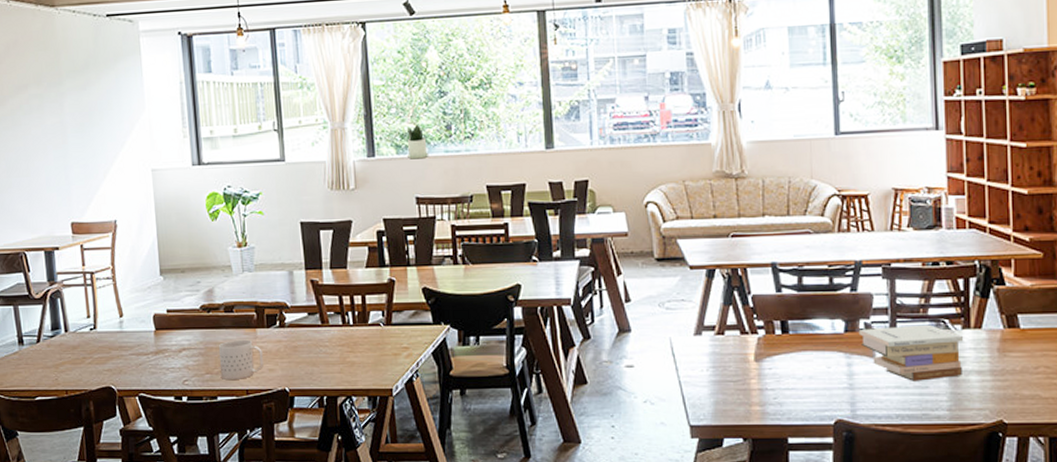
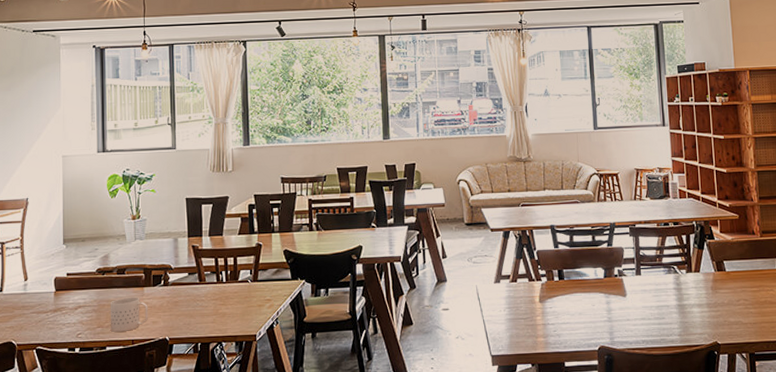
planter: present [407,125,429,159] -> none [276,121,293,148]
books: present [858,324,964,381] -> none [614,270,688,314]

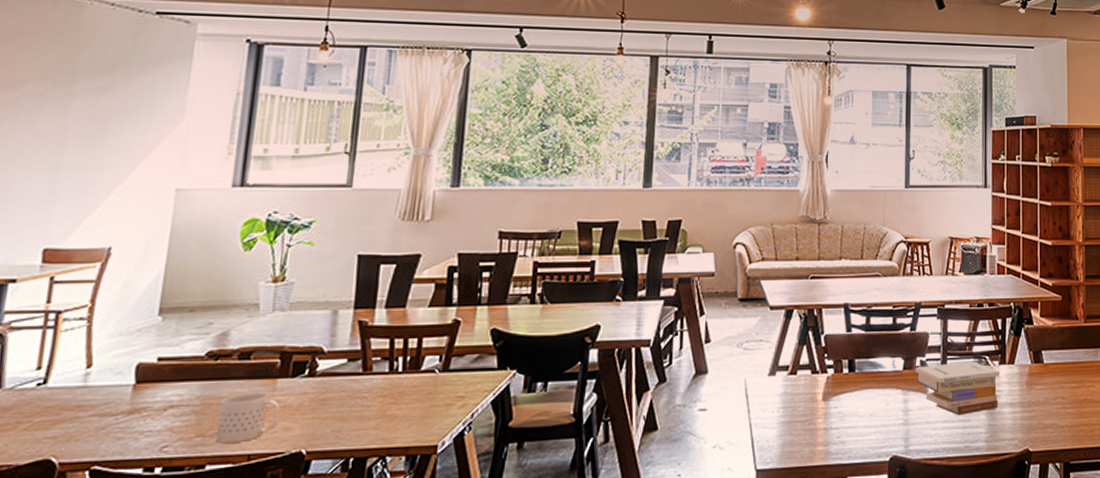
books: none [614,270,688,314] -> present [915,361,1000,415]

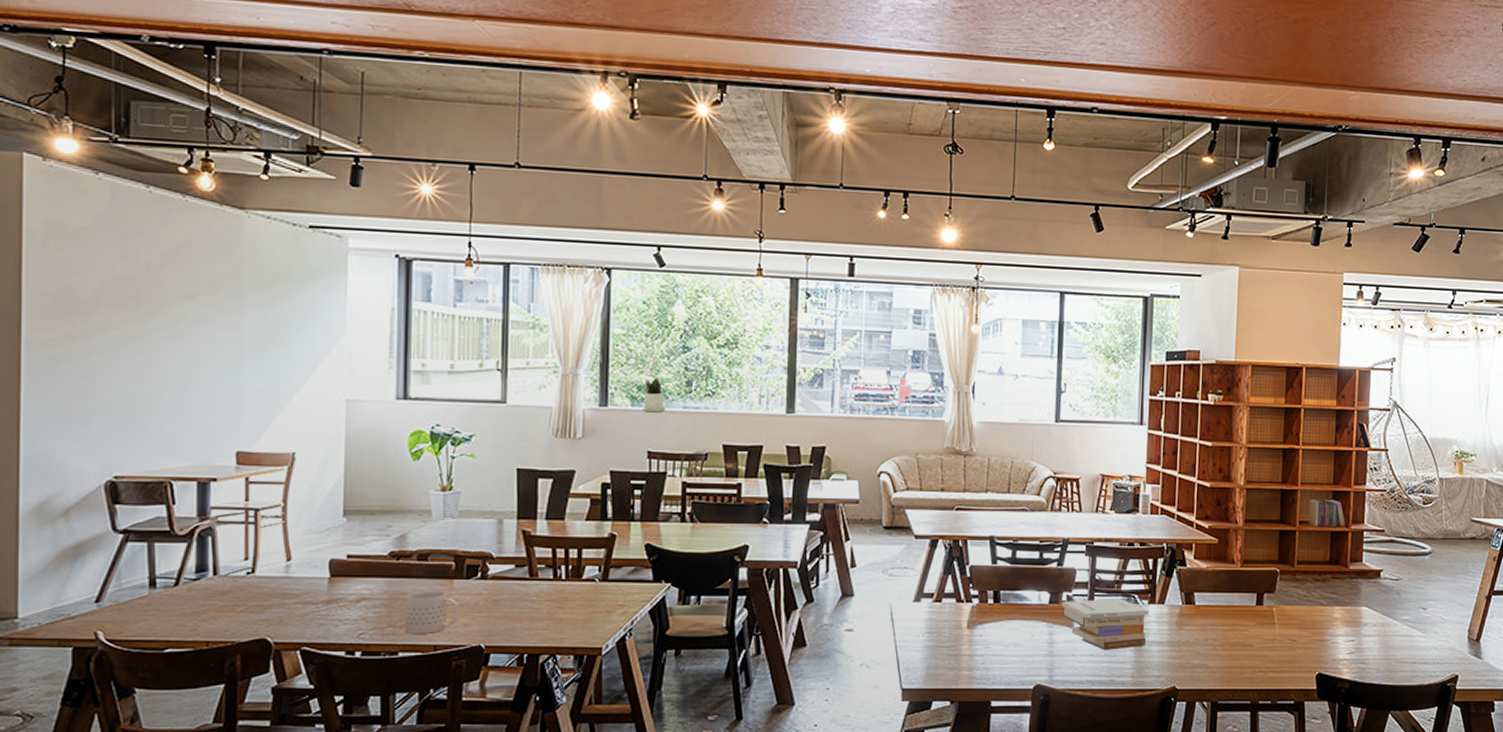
planter: none [496,157,520,192] -> present [643,378,666,413]

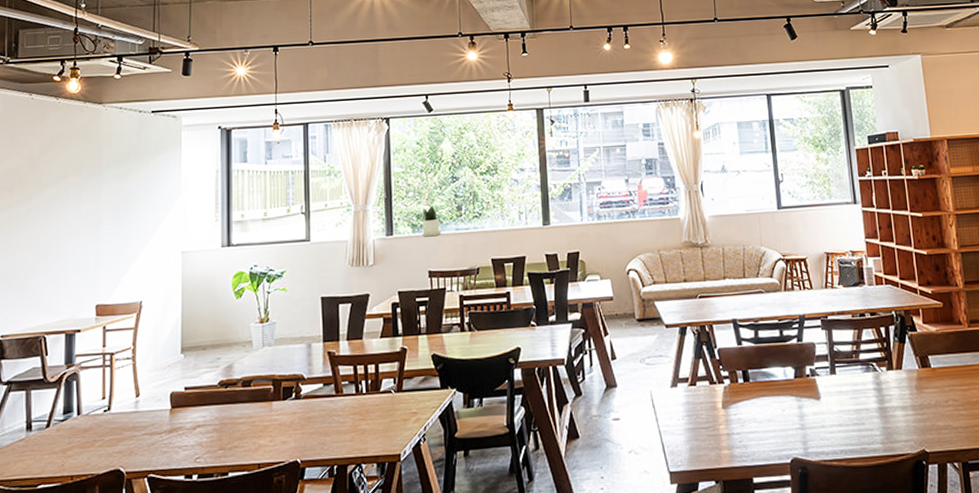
mug: present [405,590,458,635] -> none [233,412,277,456]
books: present [1061,599,1149,650] -> none [805,368,890,419]

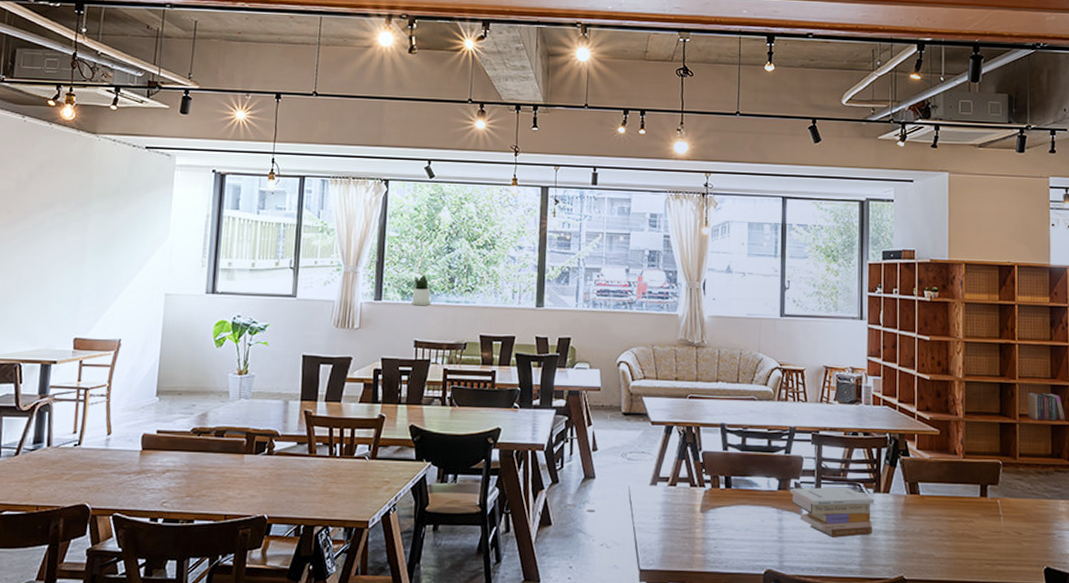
books: none [805,368,890,419] -> present [789,487,875,538]

